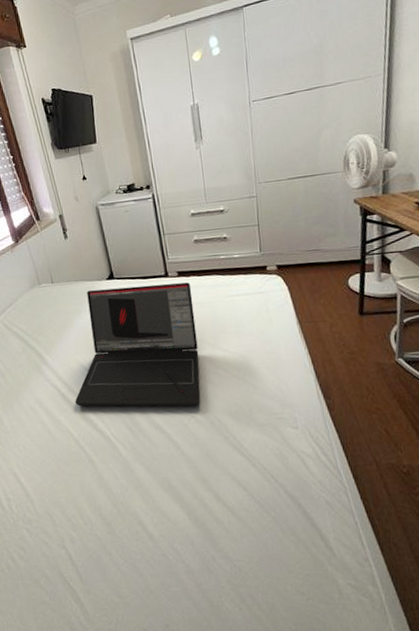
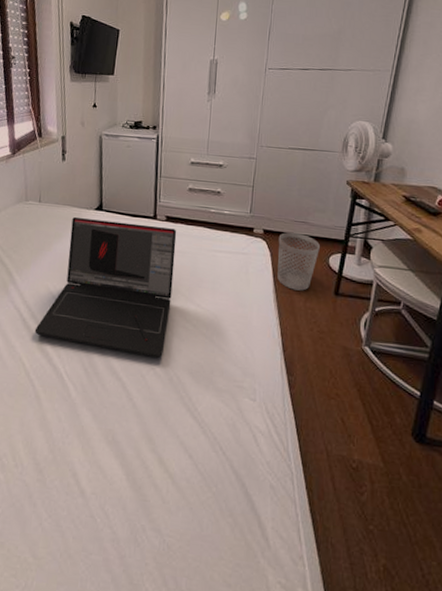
wastebasket: none [293,261,337,318] -> present [277,232,320,291]

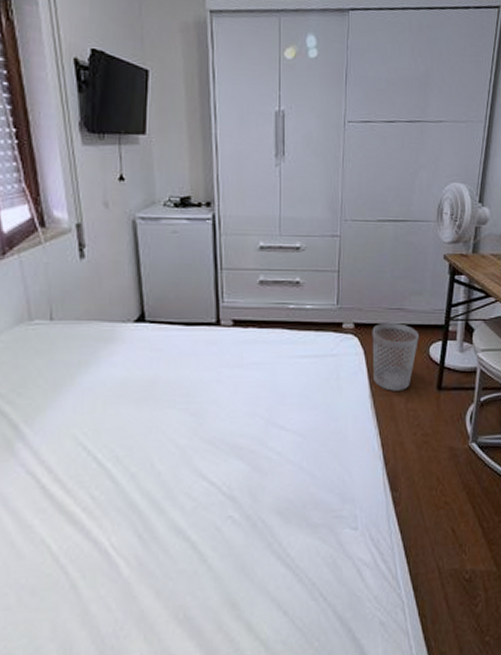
laptop: present [34,217,177,358] -> none [61,334,248,505]

